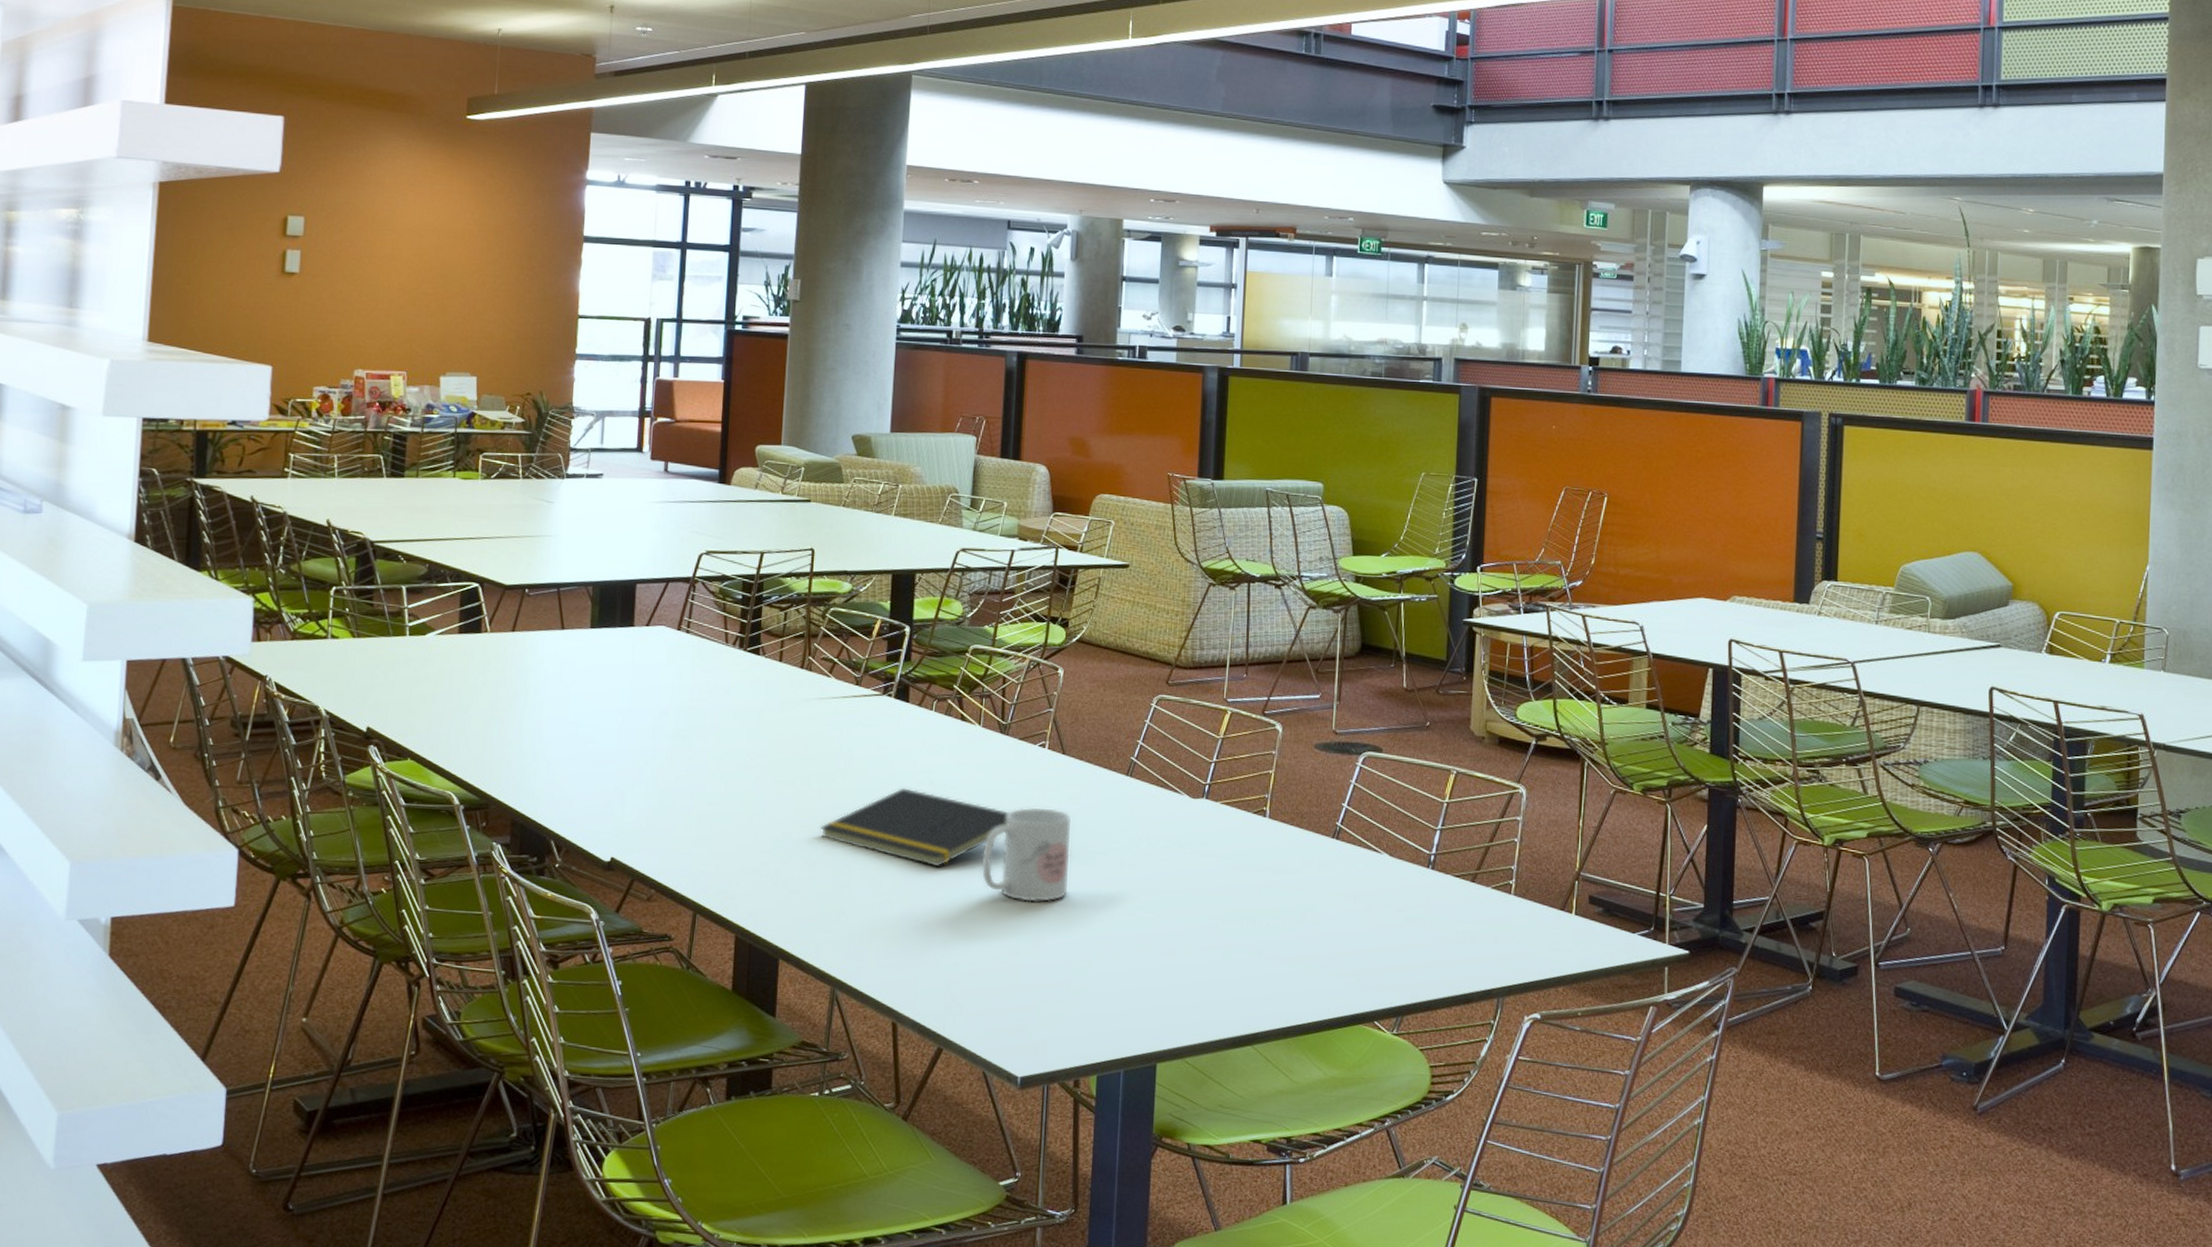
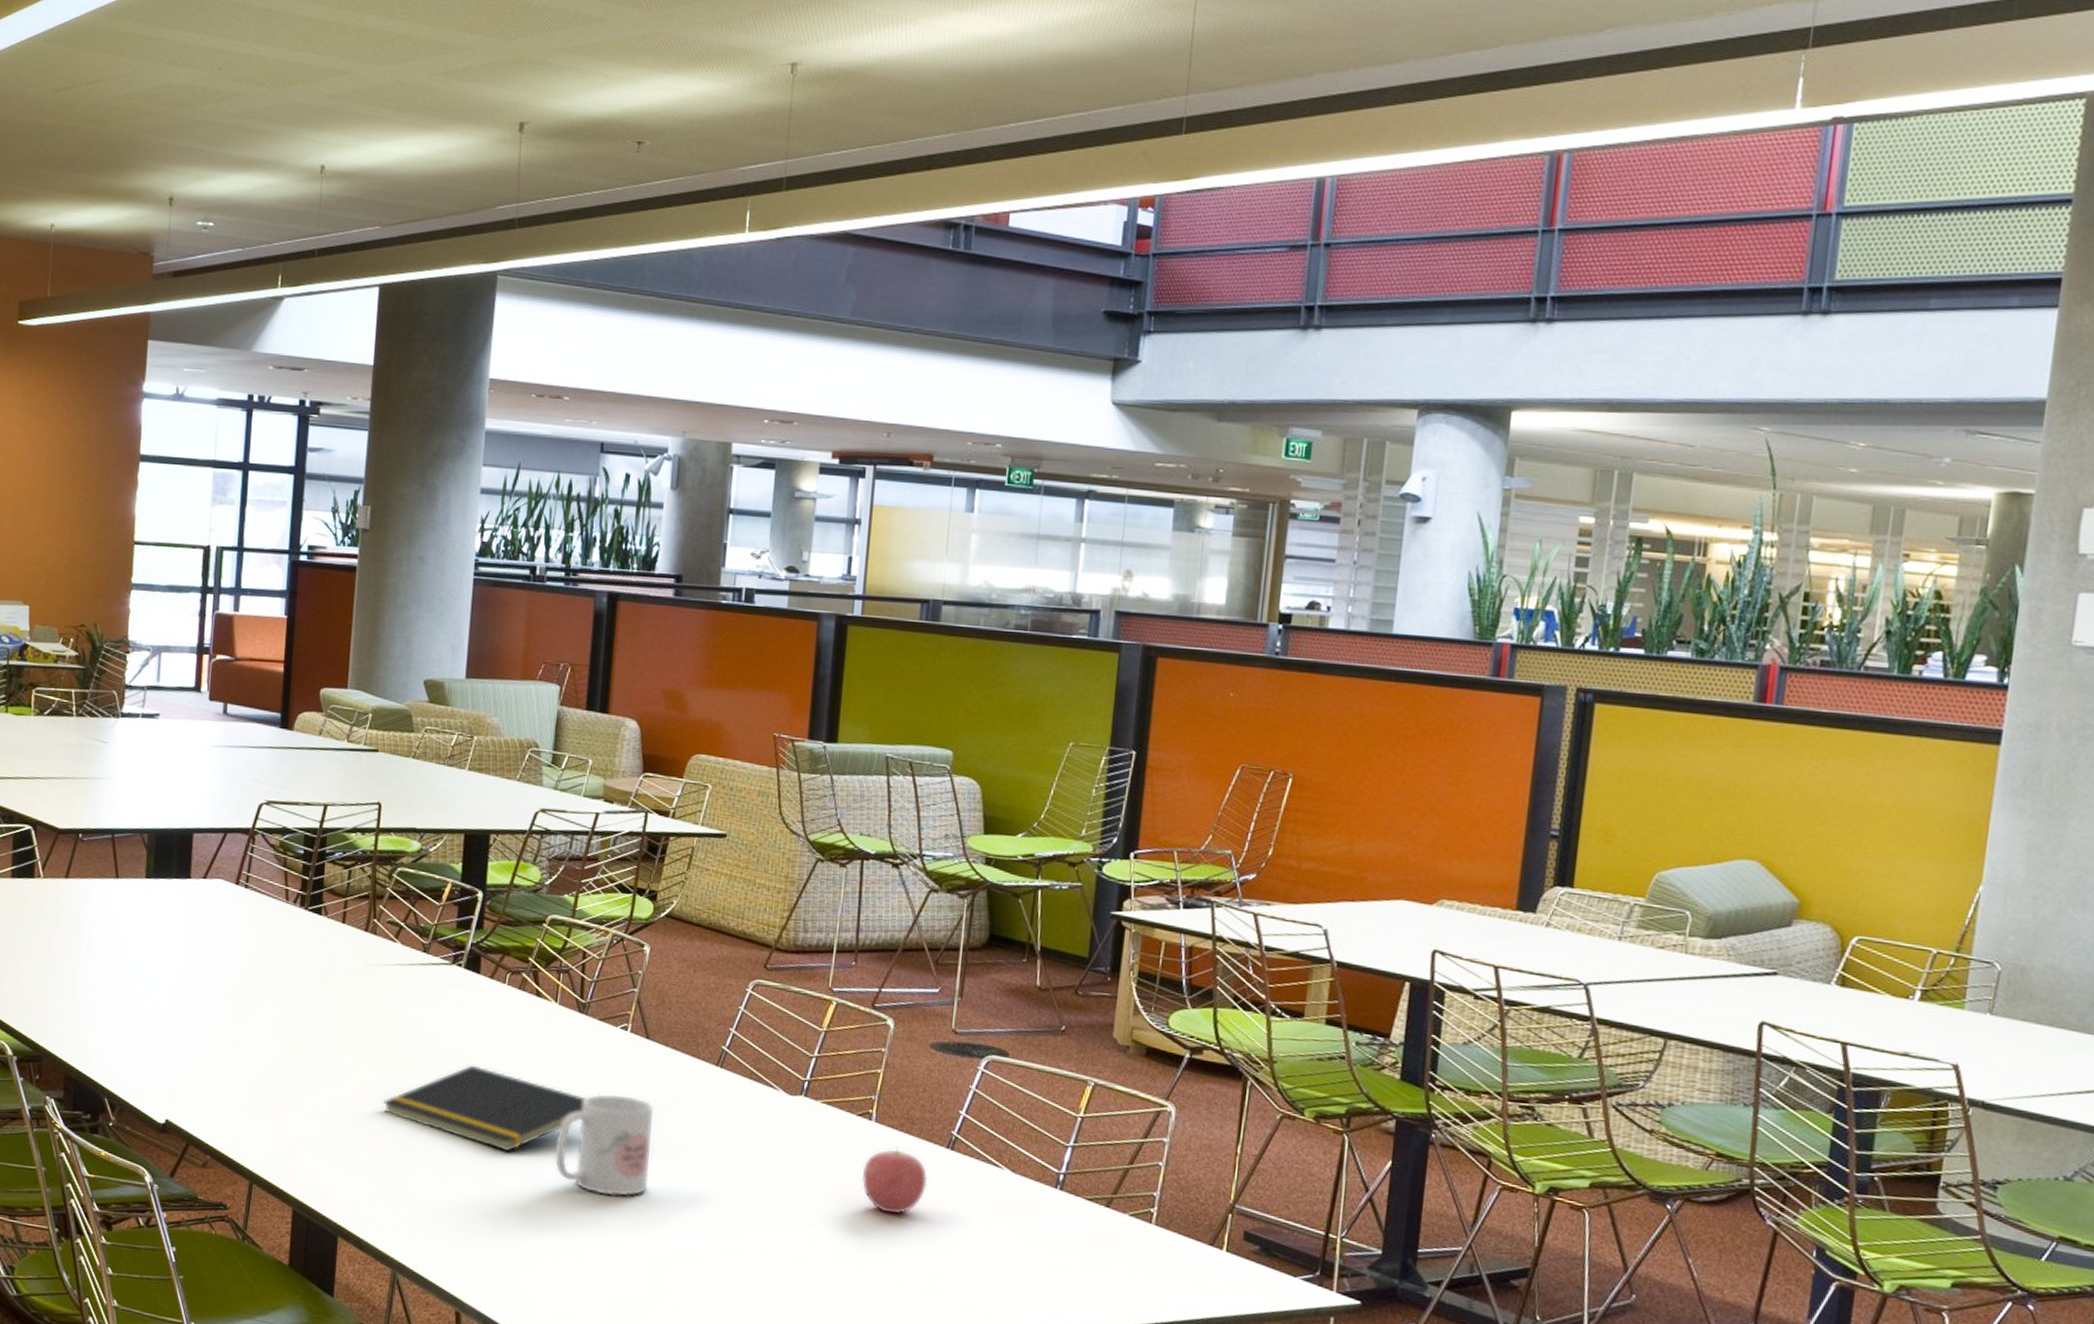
apple: none [1259,840,1317,902] -> present [861,1147,928,1215]

